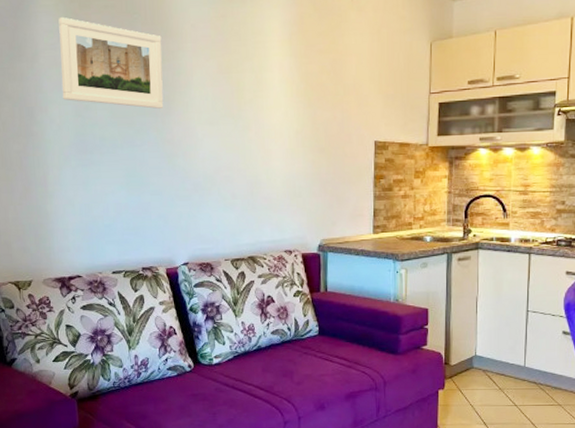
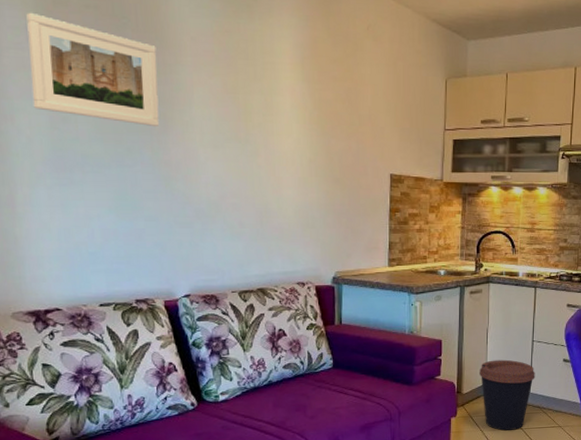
coffee cup: none [469,330,531,406] -> present [480,359,535,431]

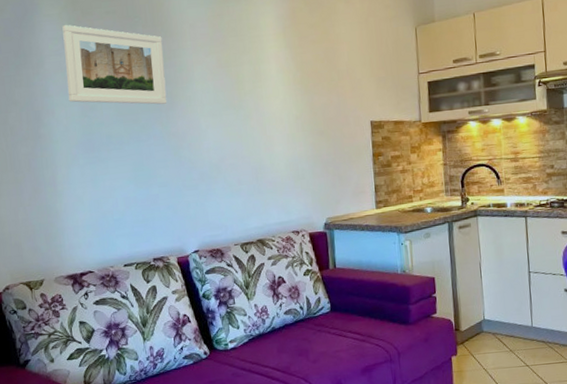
coffee cup: present [480,359,535,431] -> none [476,293,536,368]

